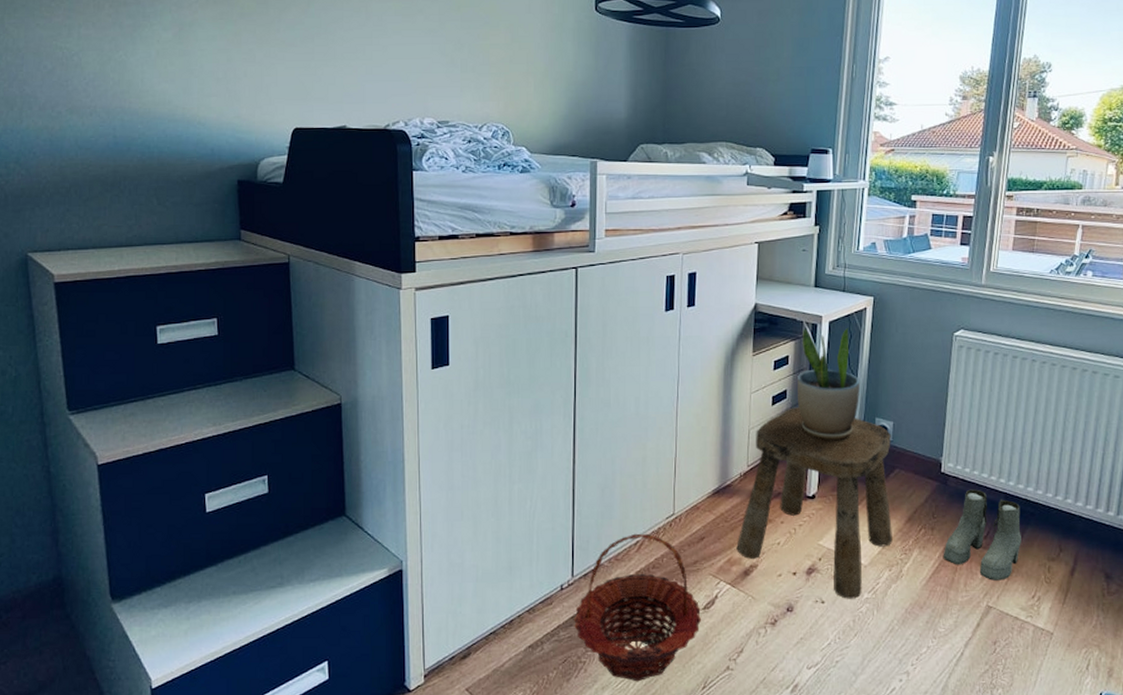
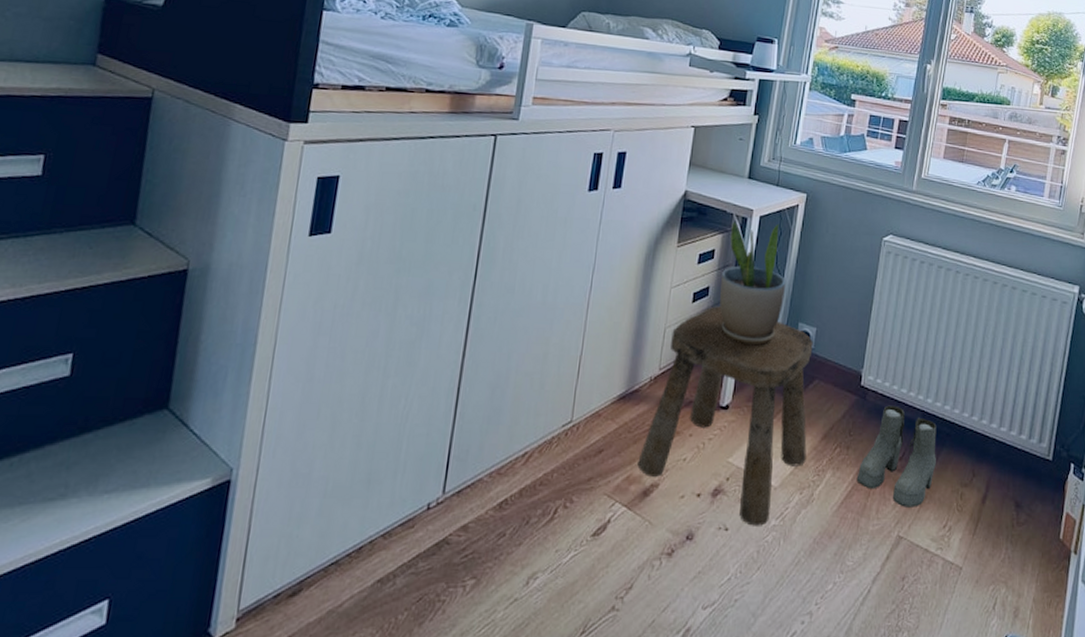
basket: present [574,533,702,682] -> none [437,442,590,626]

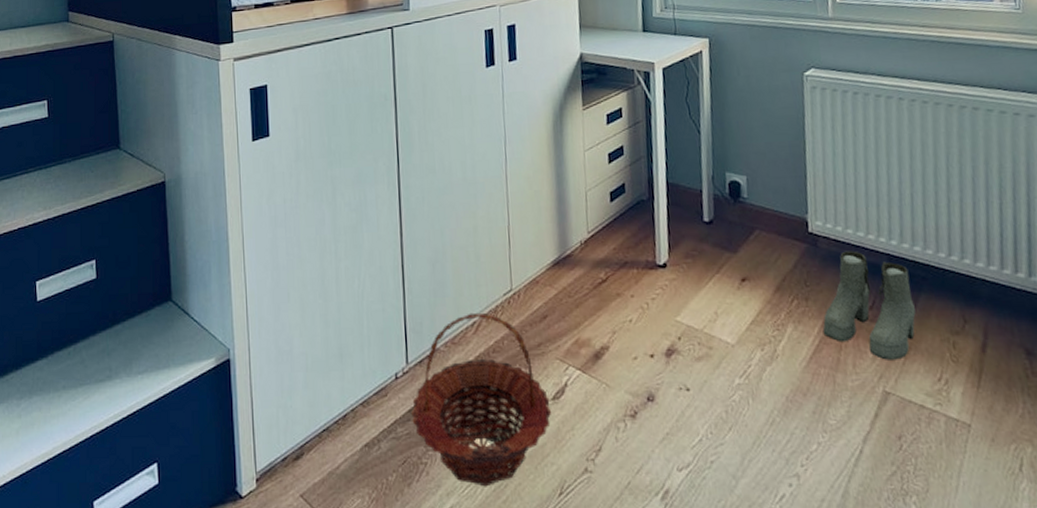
basket: none [437,442,590,626] -> present [411,312,552,487]
stool: present [637,306,813,526] -> none [583,164,762,385]
potted plant: present [719,222,787,345] -> none [633,73,705,200]

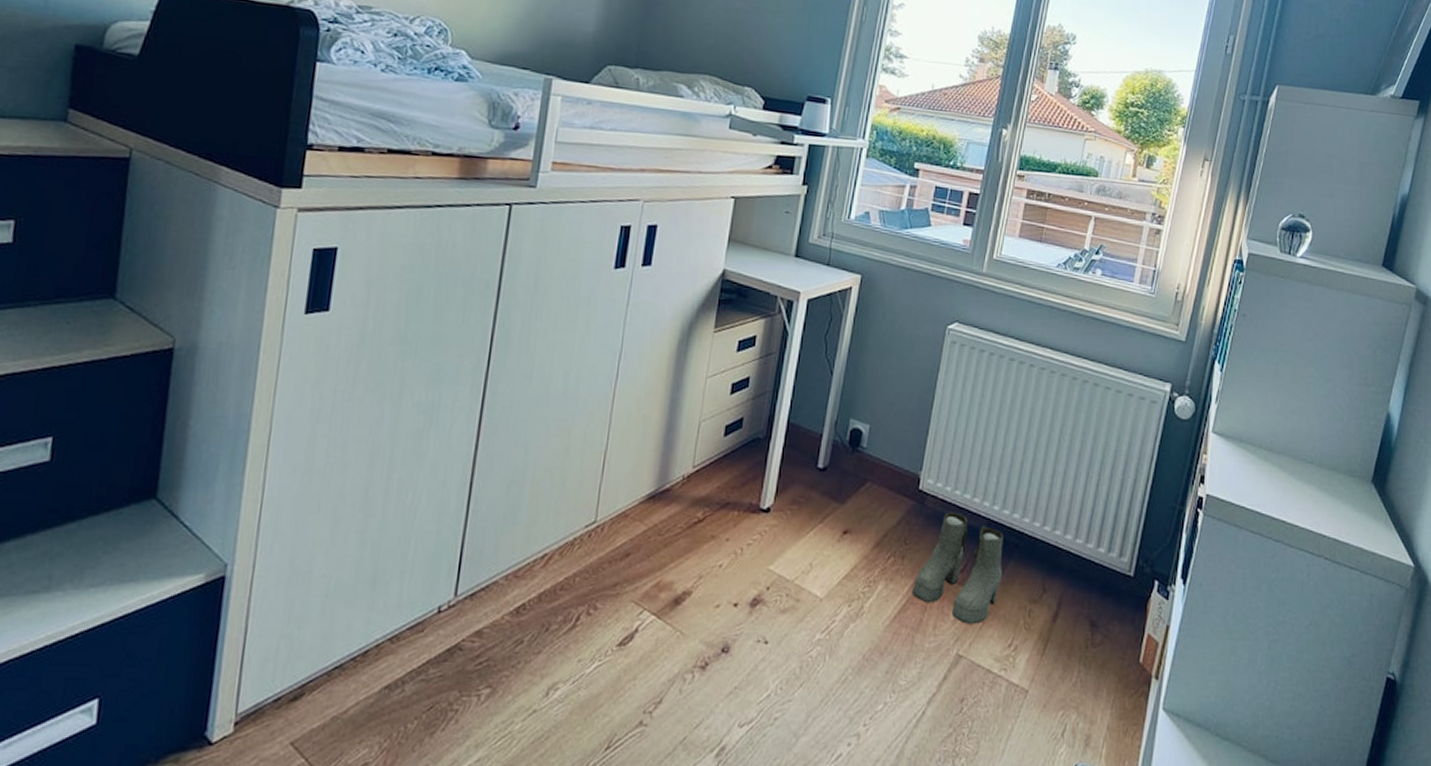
basket: present [411,312,552,487] -> none [449,543,616,739]

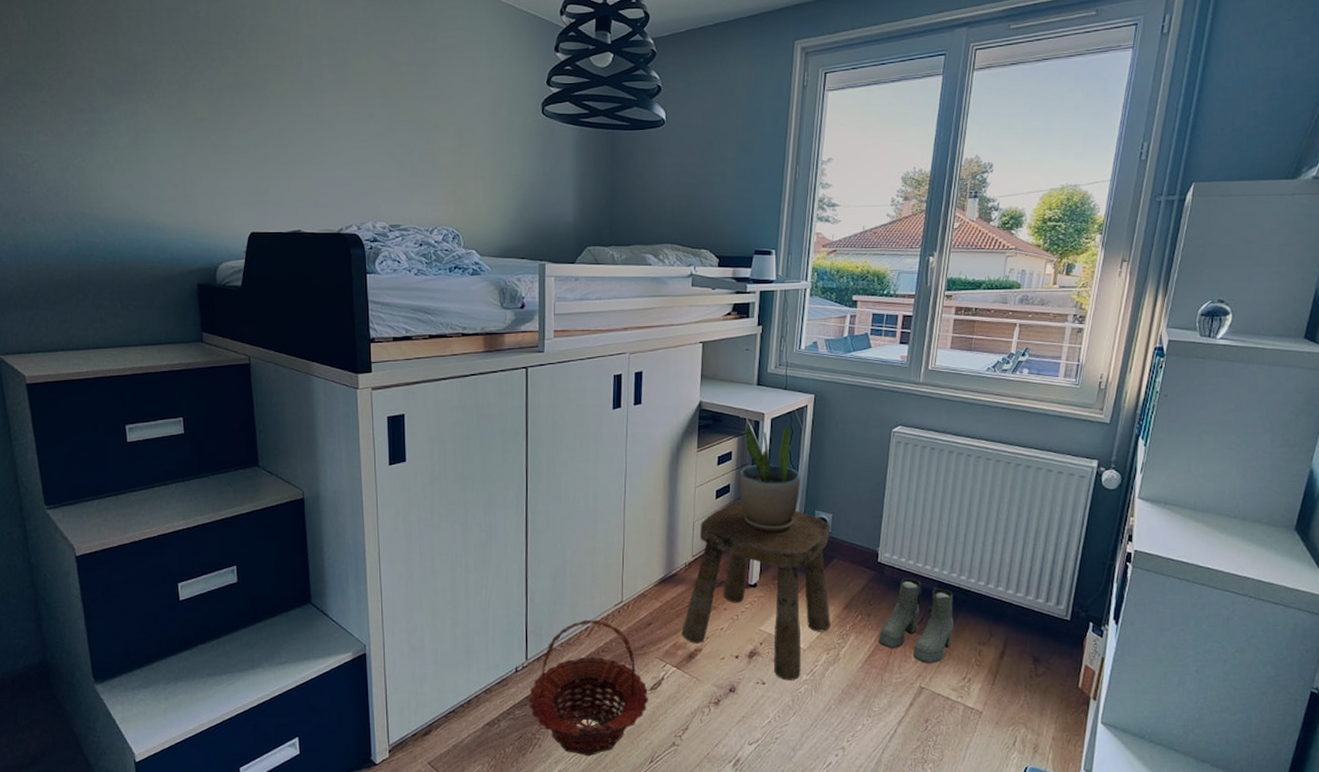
basket: none [449,543,616,739] -> present [528,619,649,757]
stool: none [668,398,866,640] -> present [682,501,830,681]
potted plant: none [760,305,837,442] -> present [739,424,801,532]

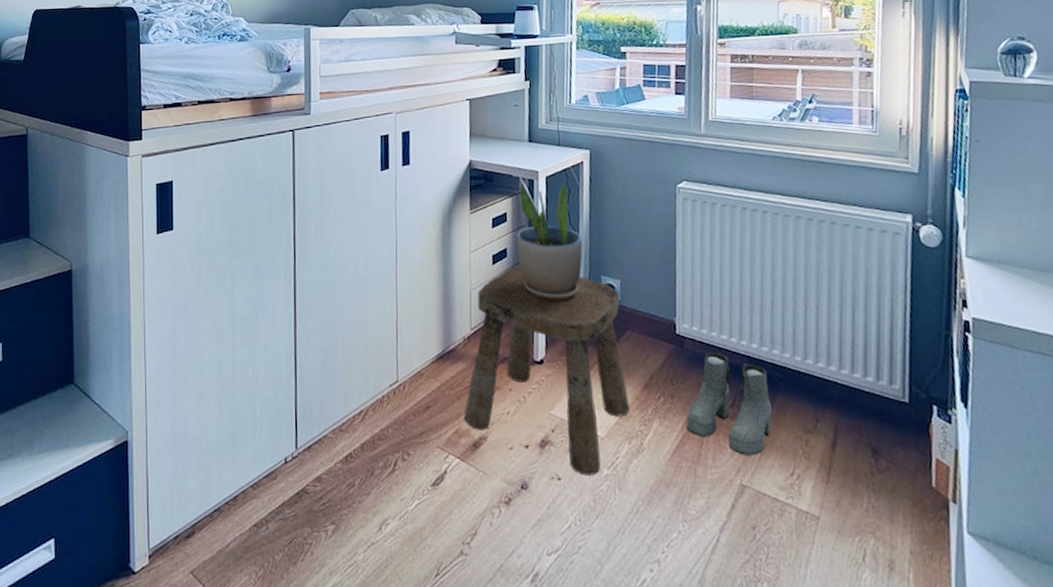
basket: present [528,619,649,757] -> none [299,402,432,567]

